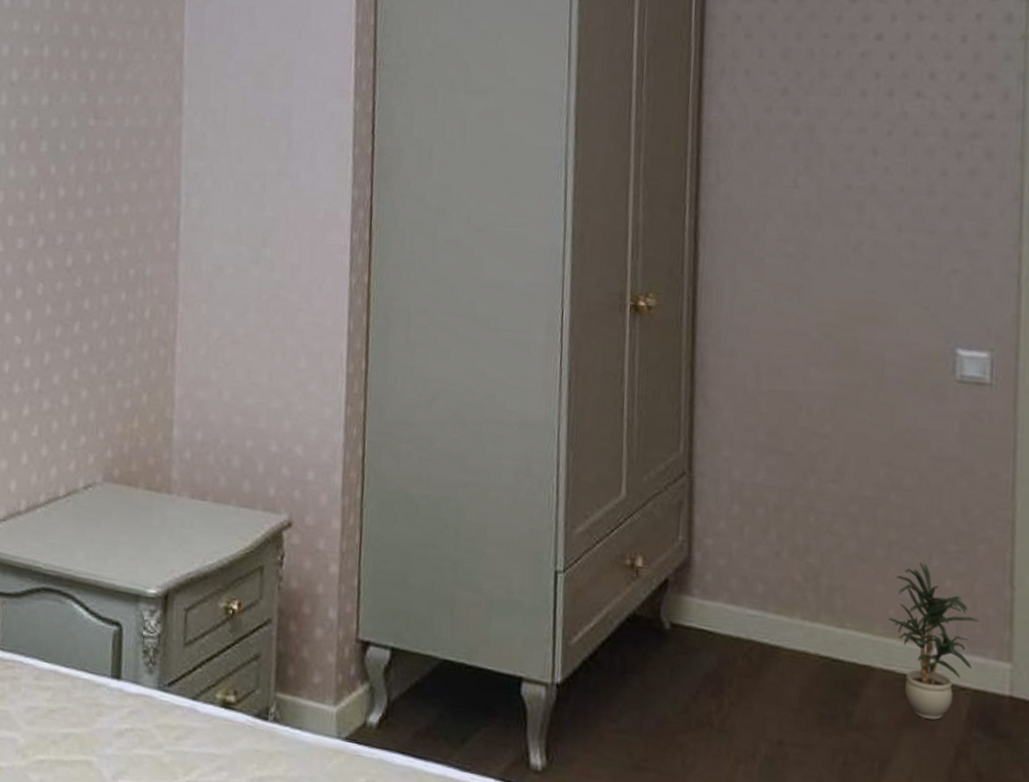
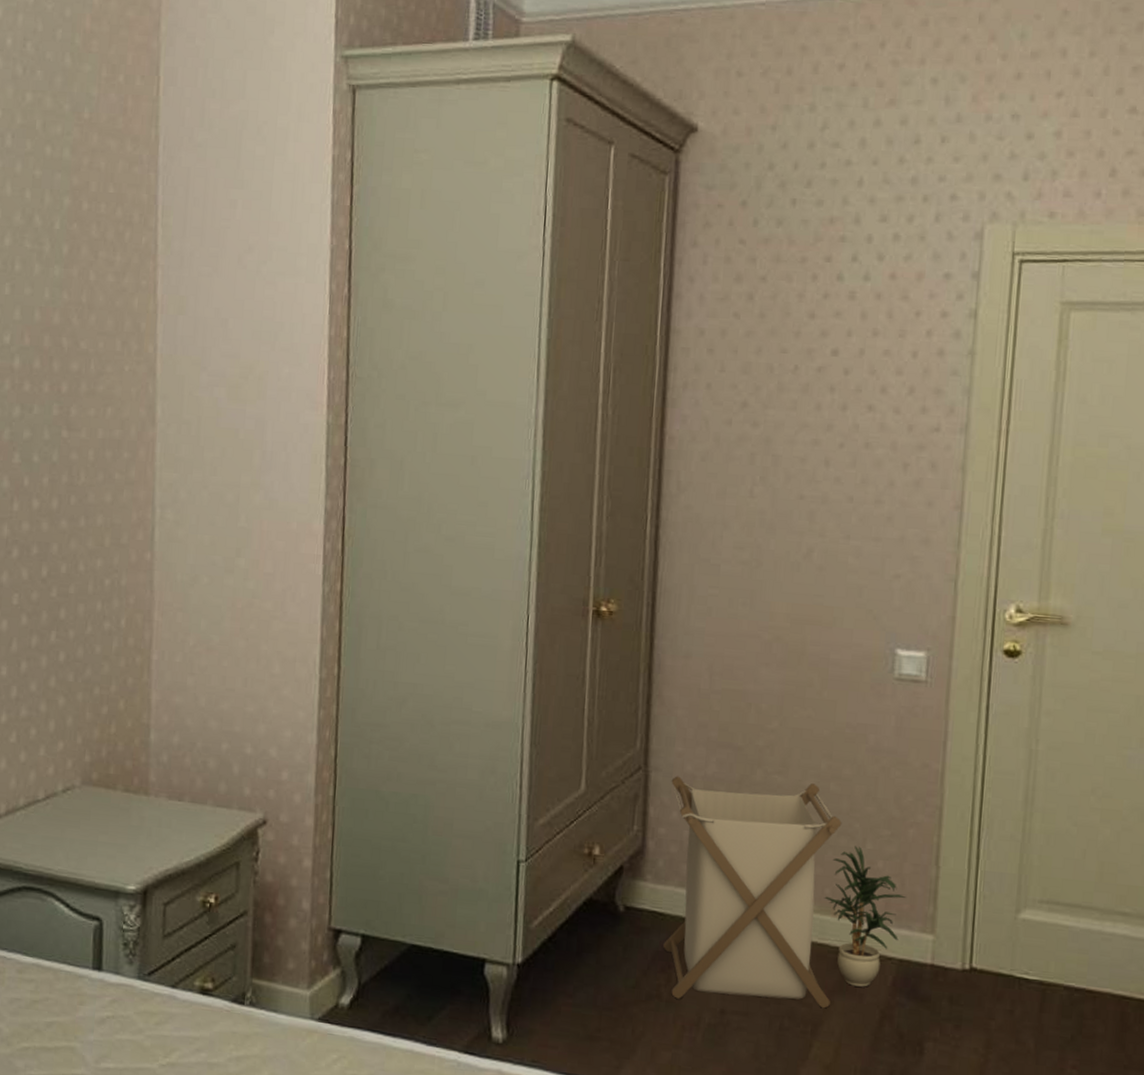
laundry basket: none [713,482,905,743] -> present [663,776,842,1009]

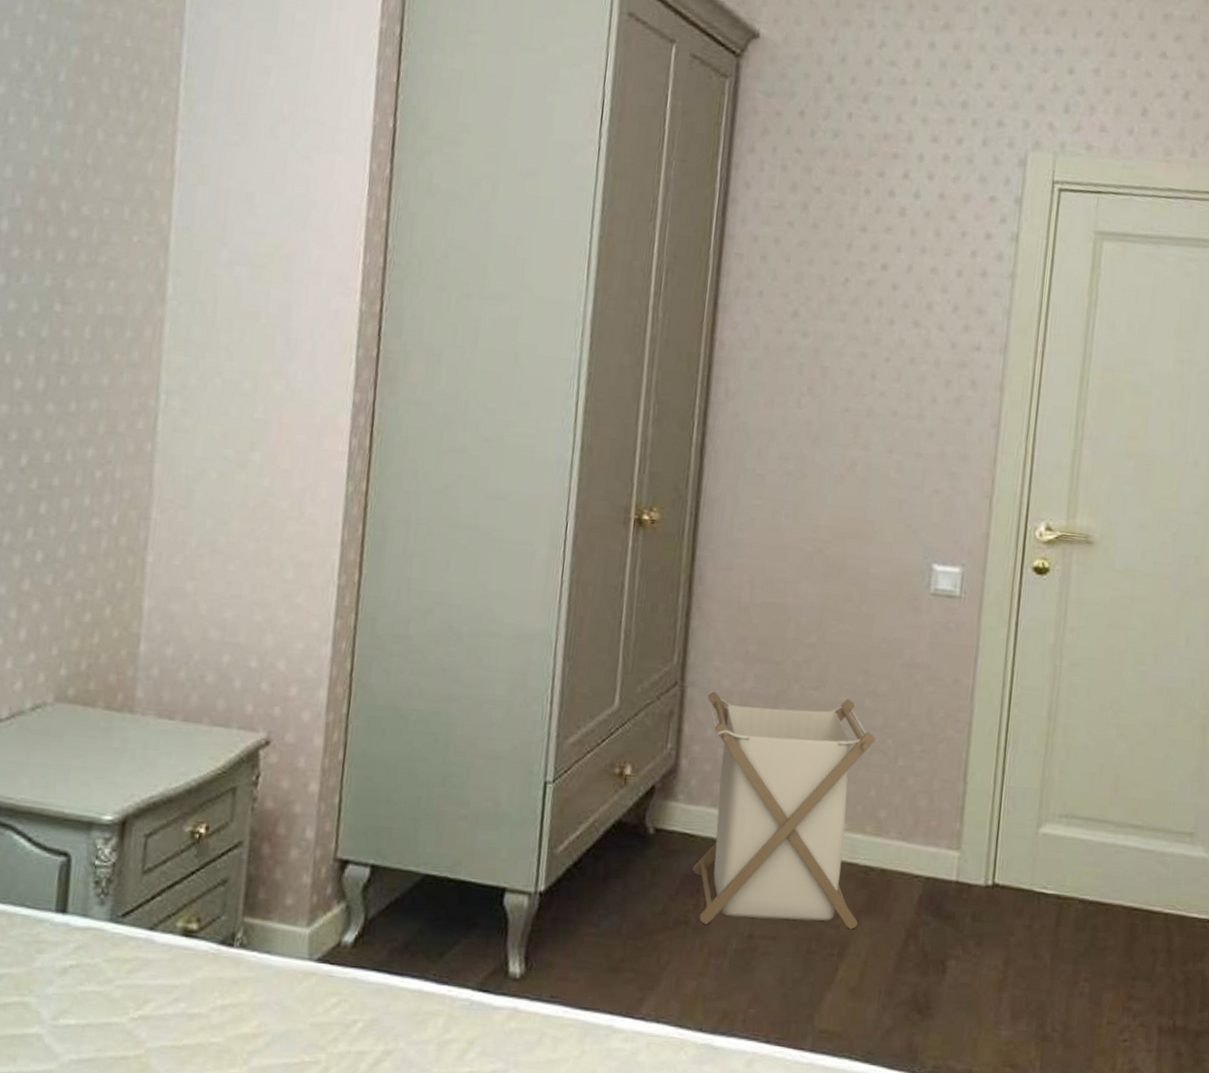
potted plant: present [824,846,906,987] -> none [855,762,934,906]

